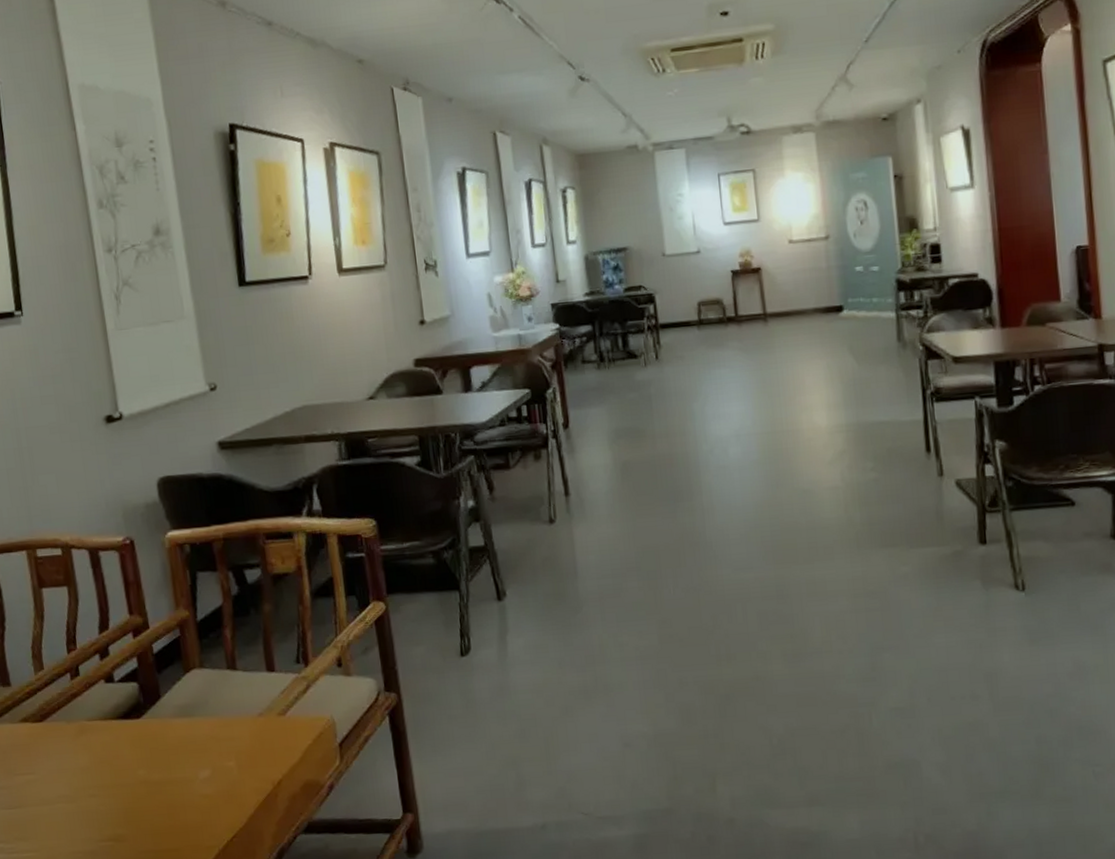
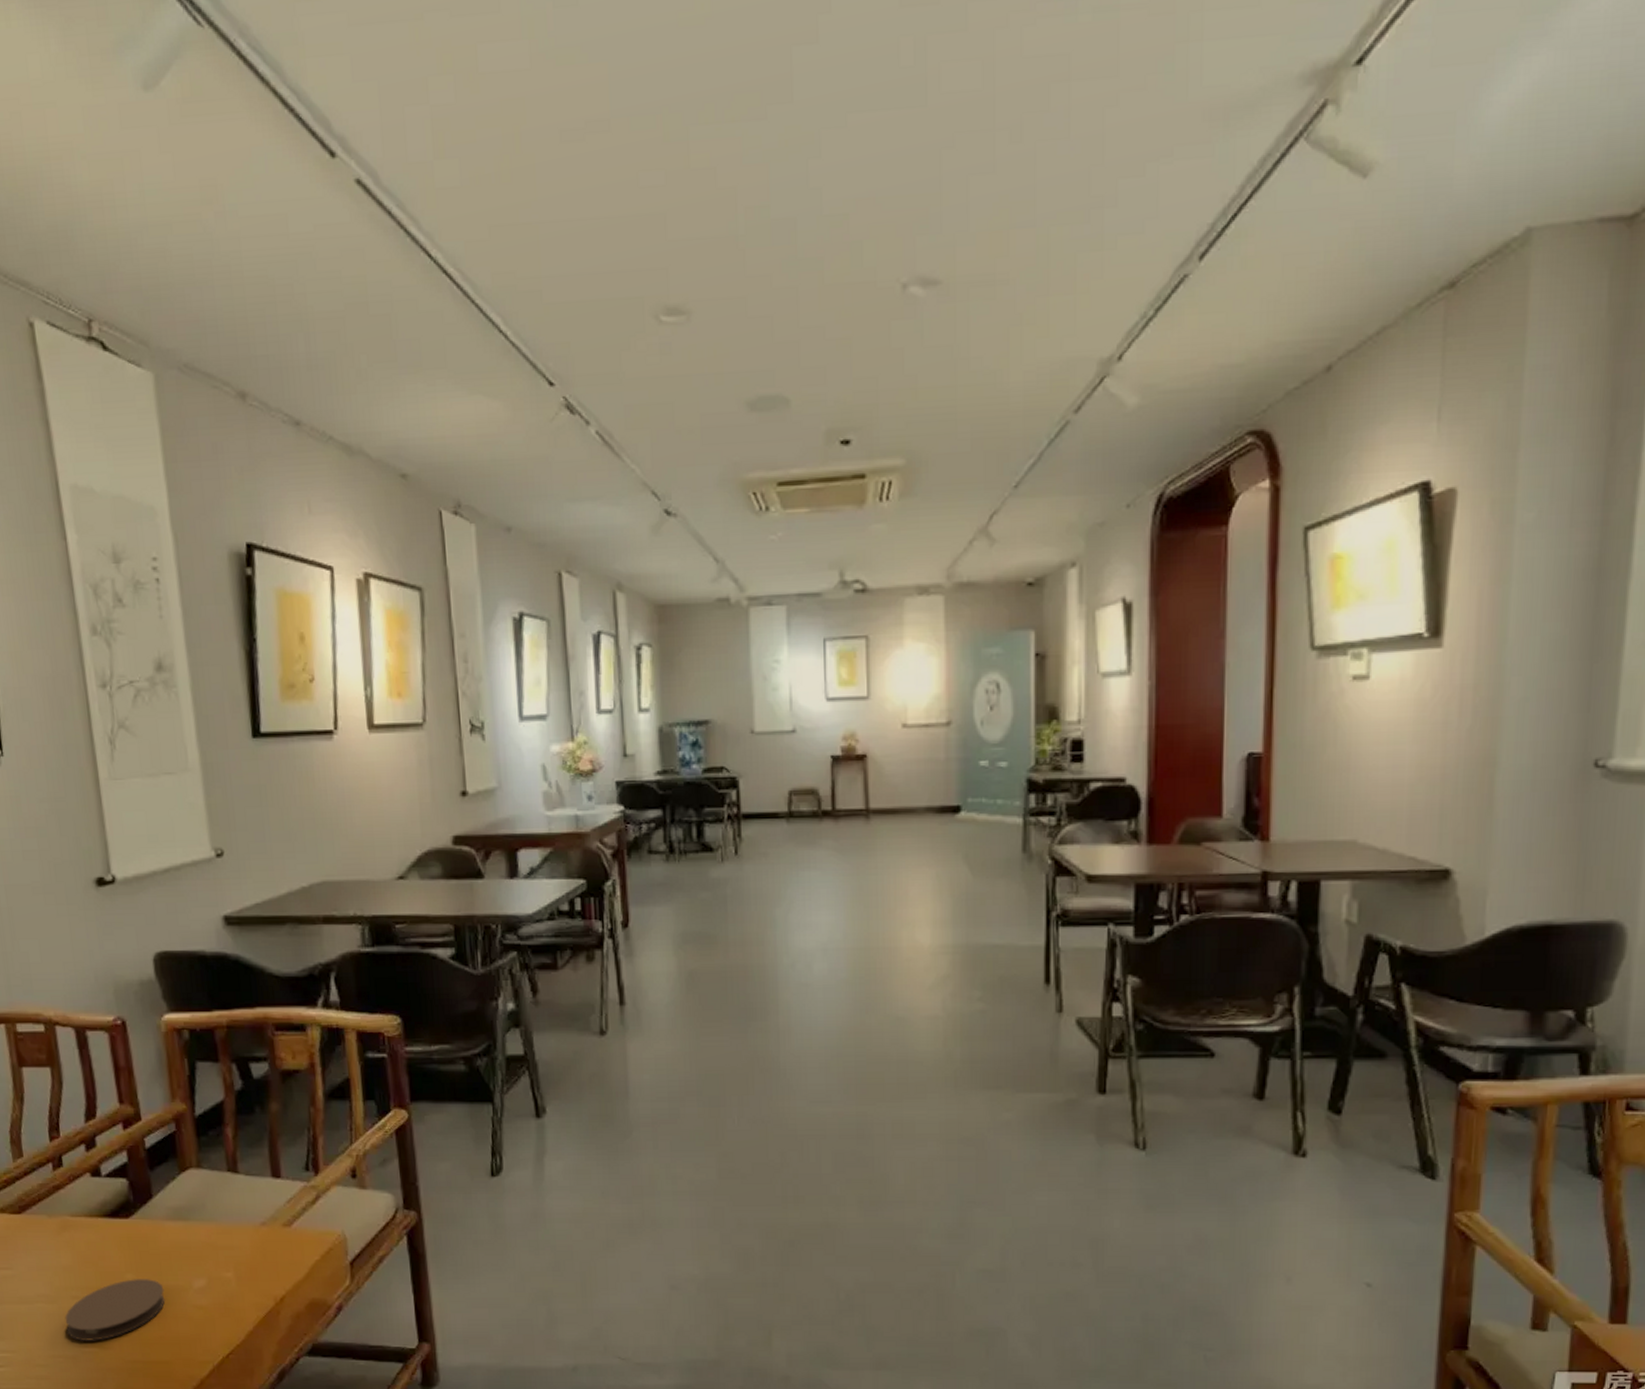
coaster: none [83,773,174,836] -> present [65,1279,166,1341]

